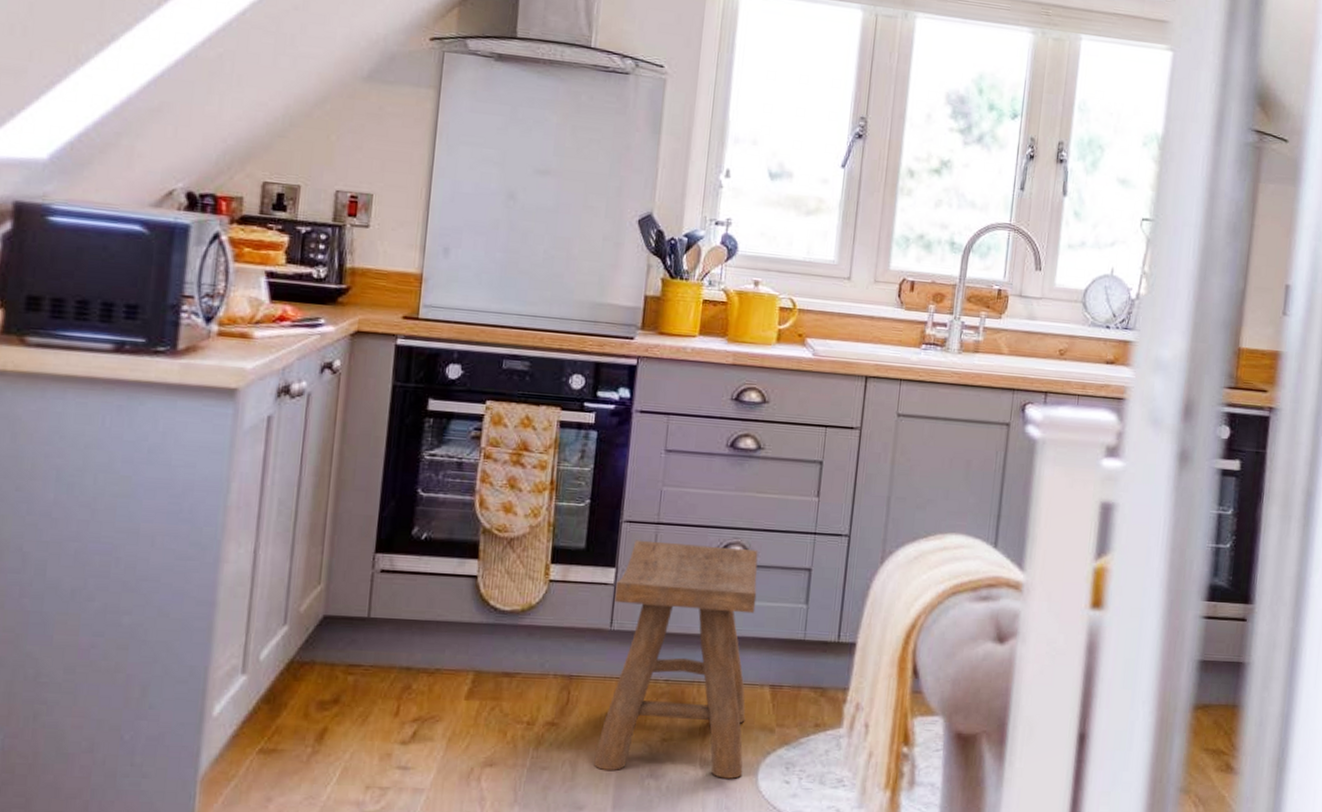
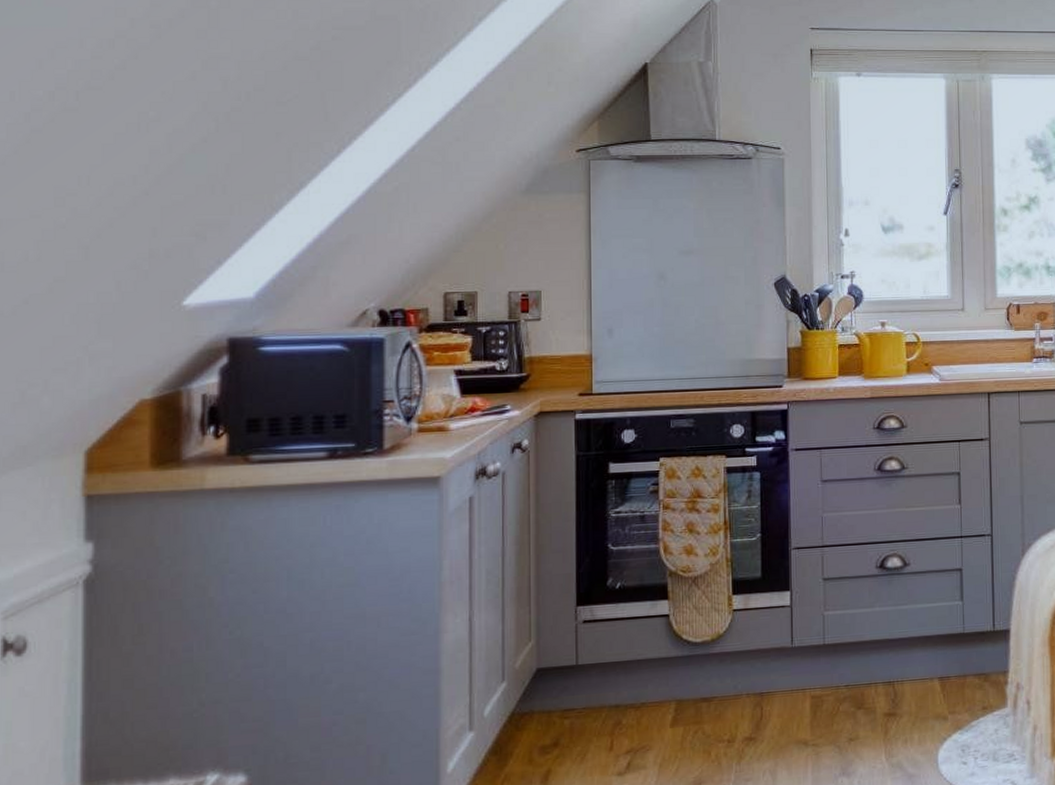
stool: present [594,540,759,779] -> none [791,559,924,775]

